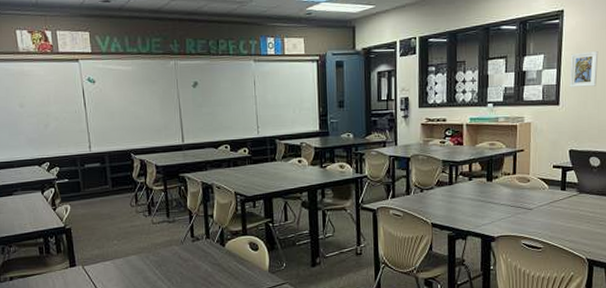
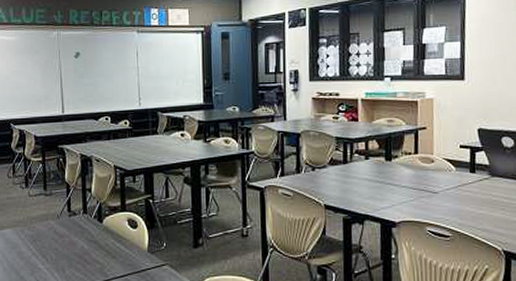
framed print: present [569,51,599,87] -> none [475,23,507,61]

